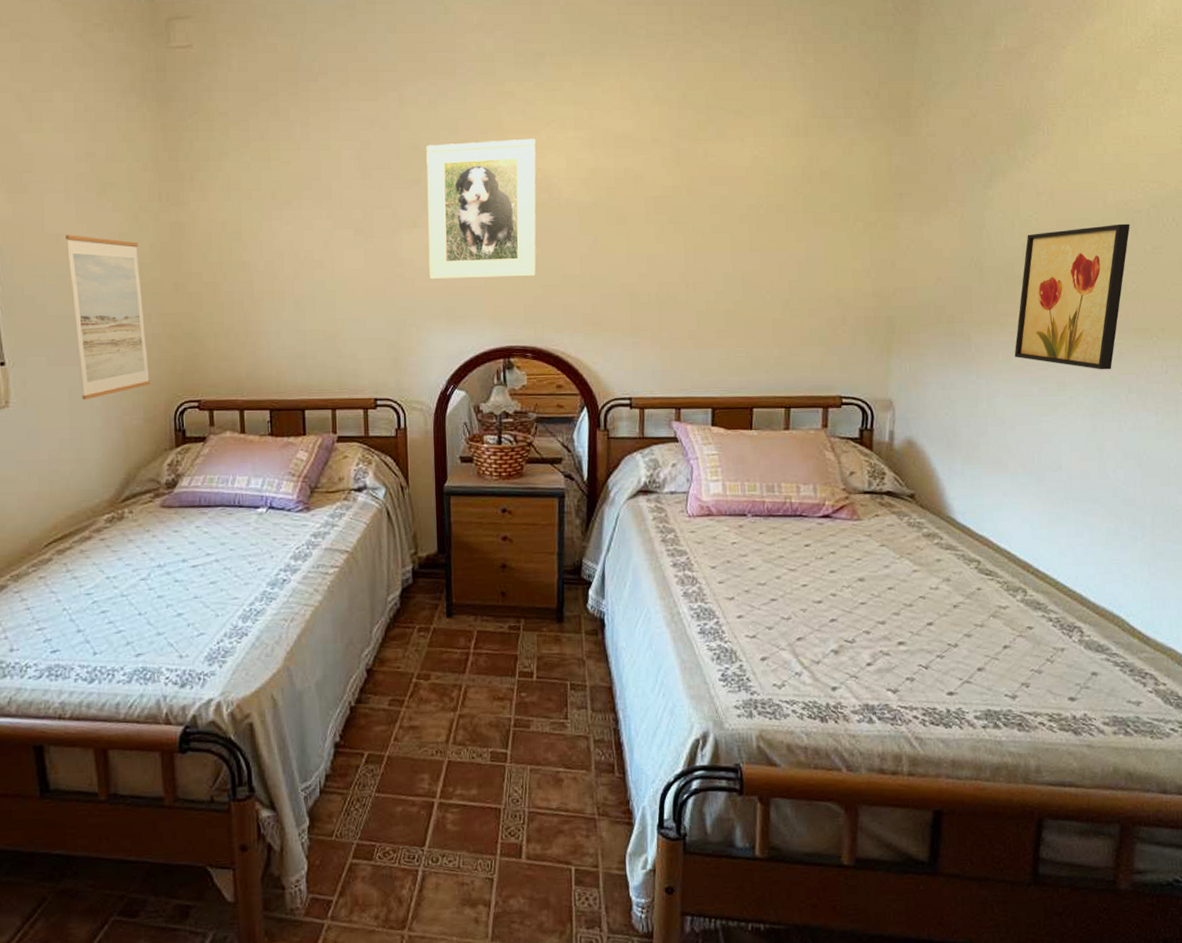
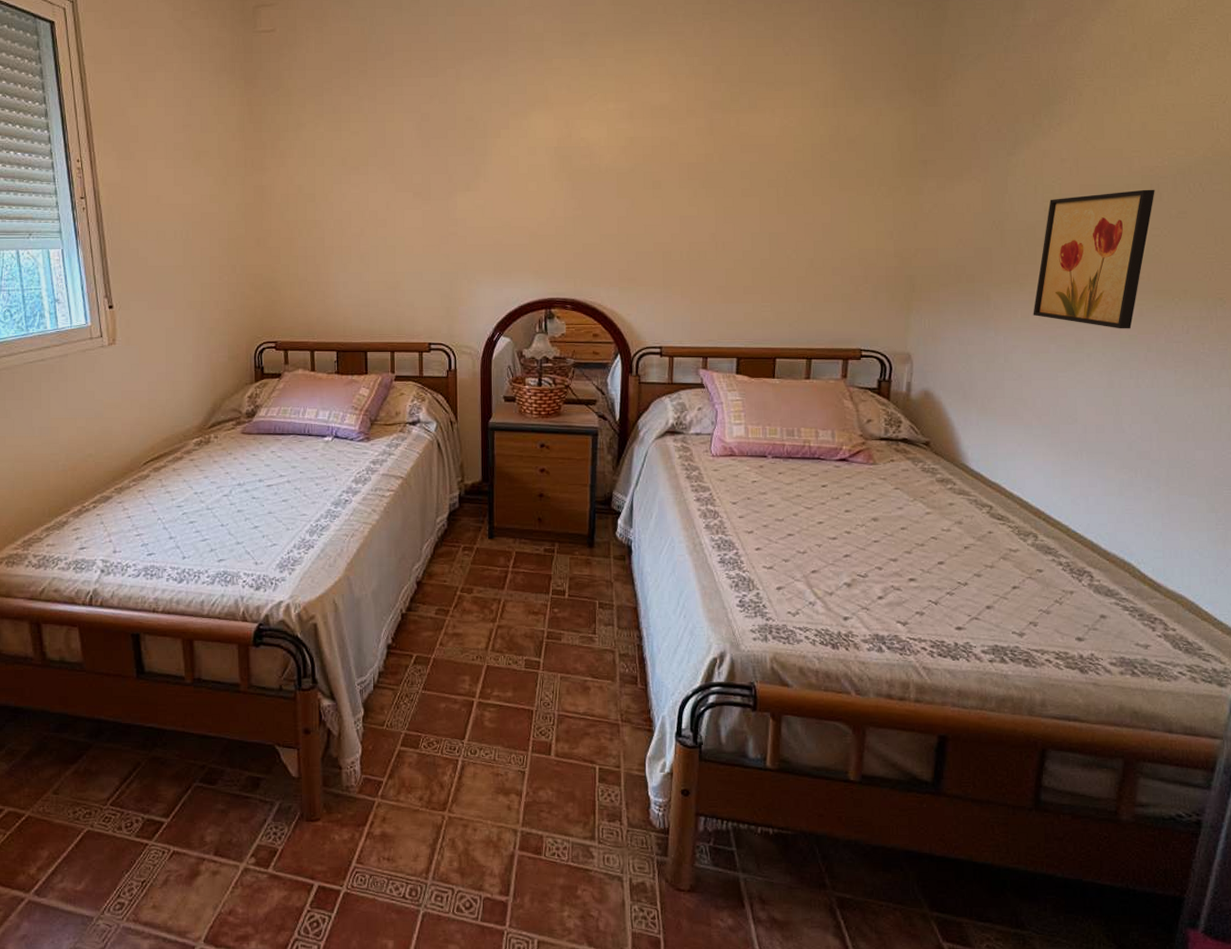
wall art: present [66,235,150,400] -> none [165,196,234,340]
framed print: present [426,138,536,280] -> none [479,110,579,238]

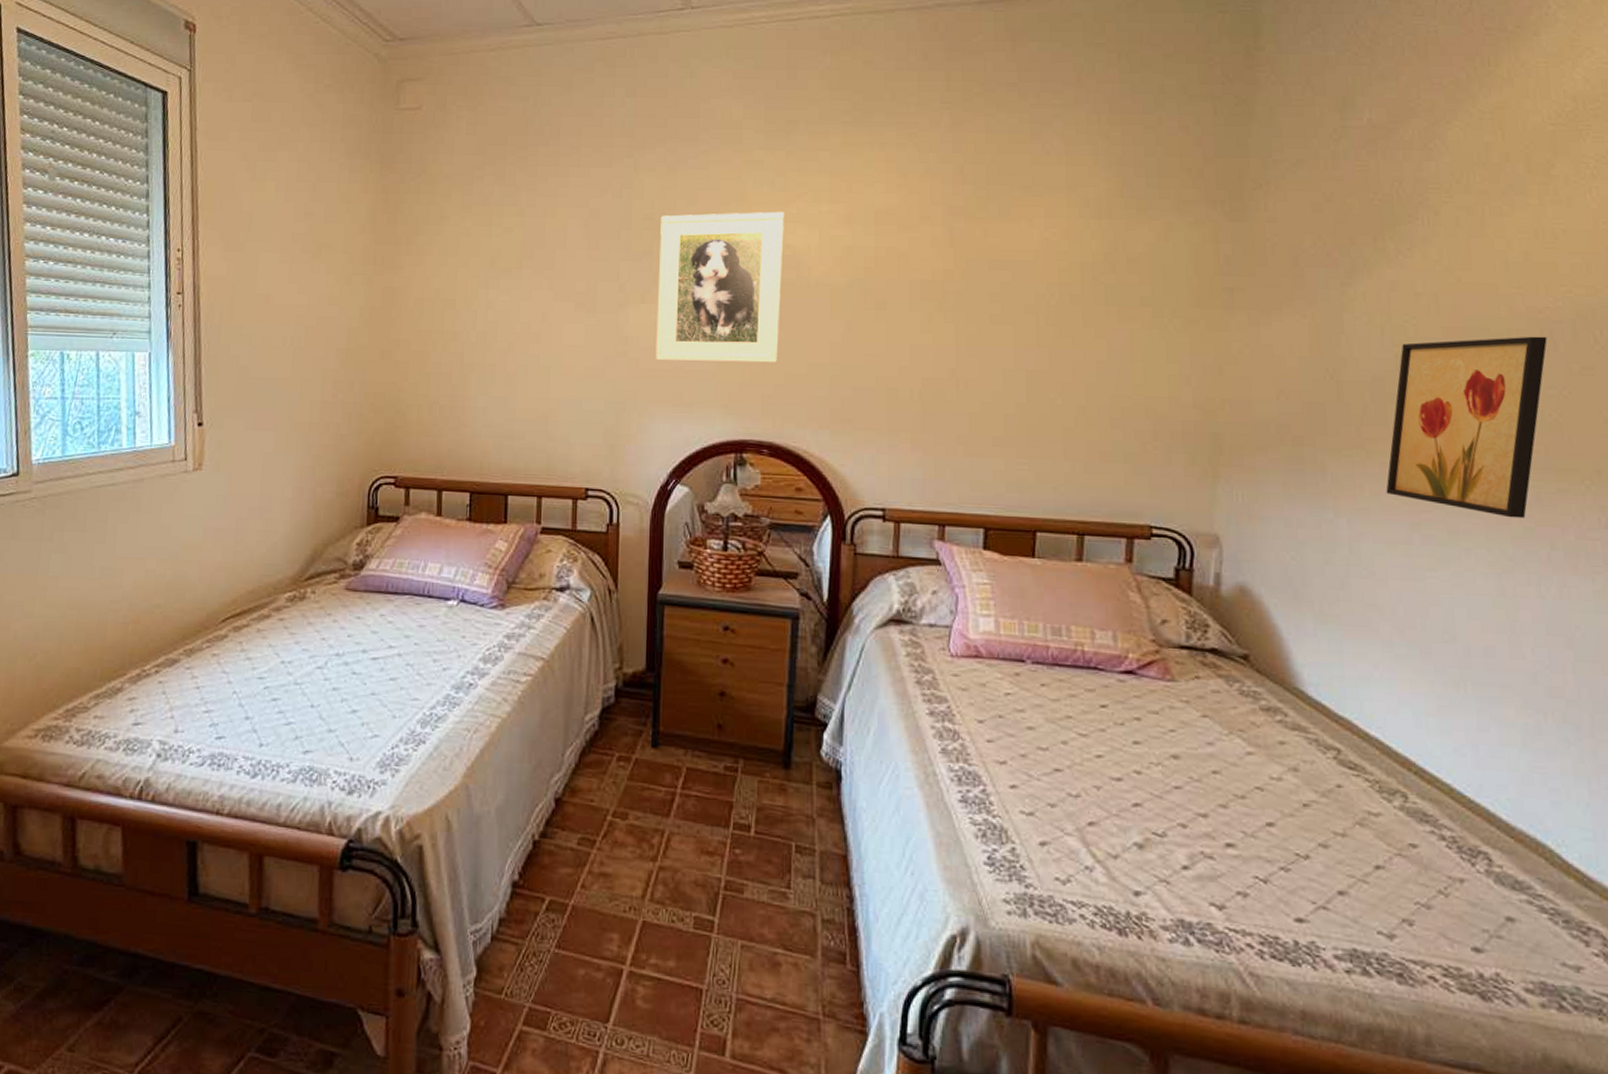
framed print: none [479,110,579,238] -> present [656,211,784,363]

